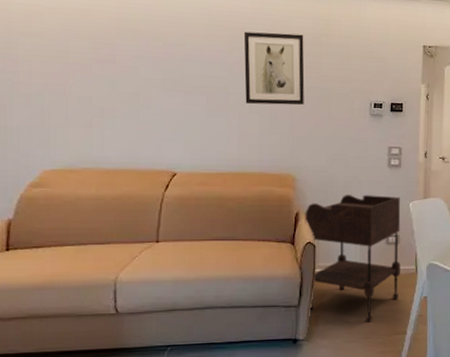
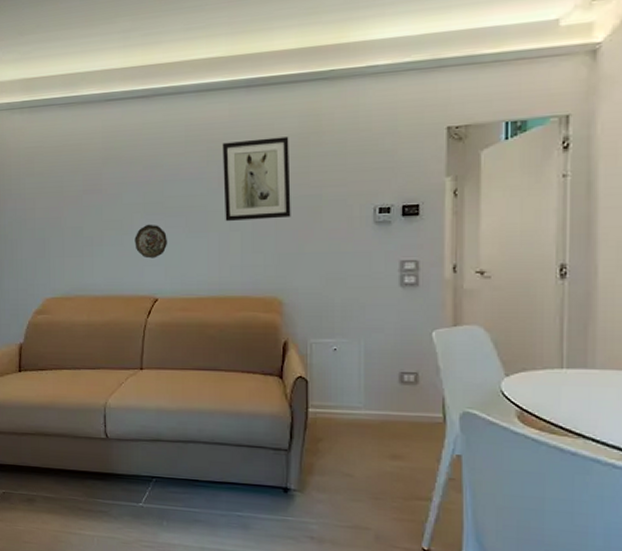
decorative plate: none [152,100,187,134] -> present [134,224,167,259]
side table: present [305,194,401,323] -> none [294,320,421,480]

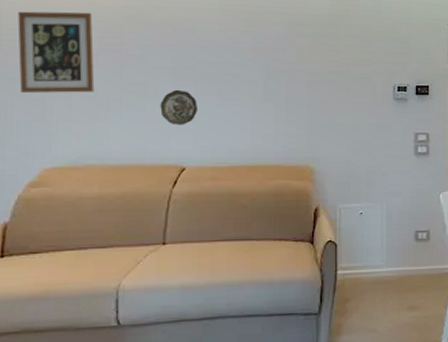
wall art: none [22,157,81,233] -> present [17,11,95,93]
wall art: present [222,136,291,221] -> none [257,15,322,91]

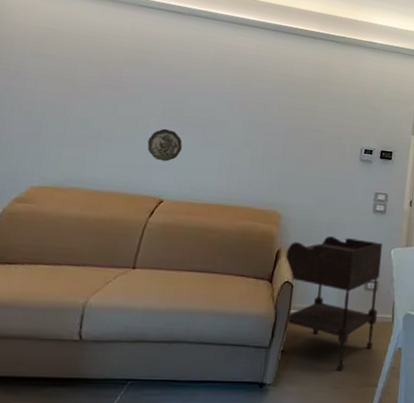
wall art: present [17,11,95,93] -> none [20,41,97,122]
side table: none [325,186,432,331] -> present [278,235,382,371]

